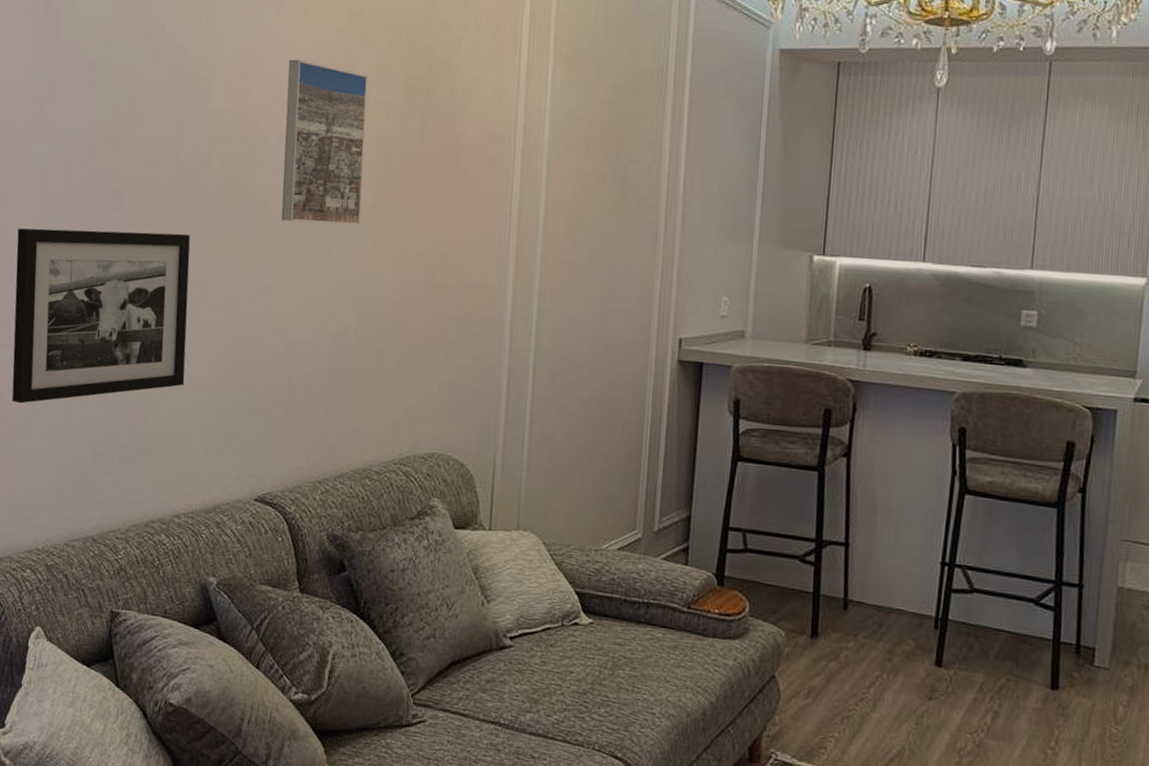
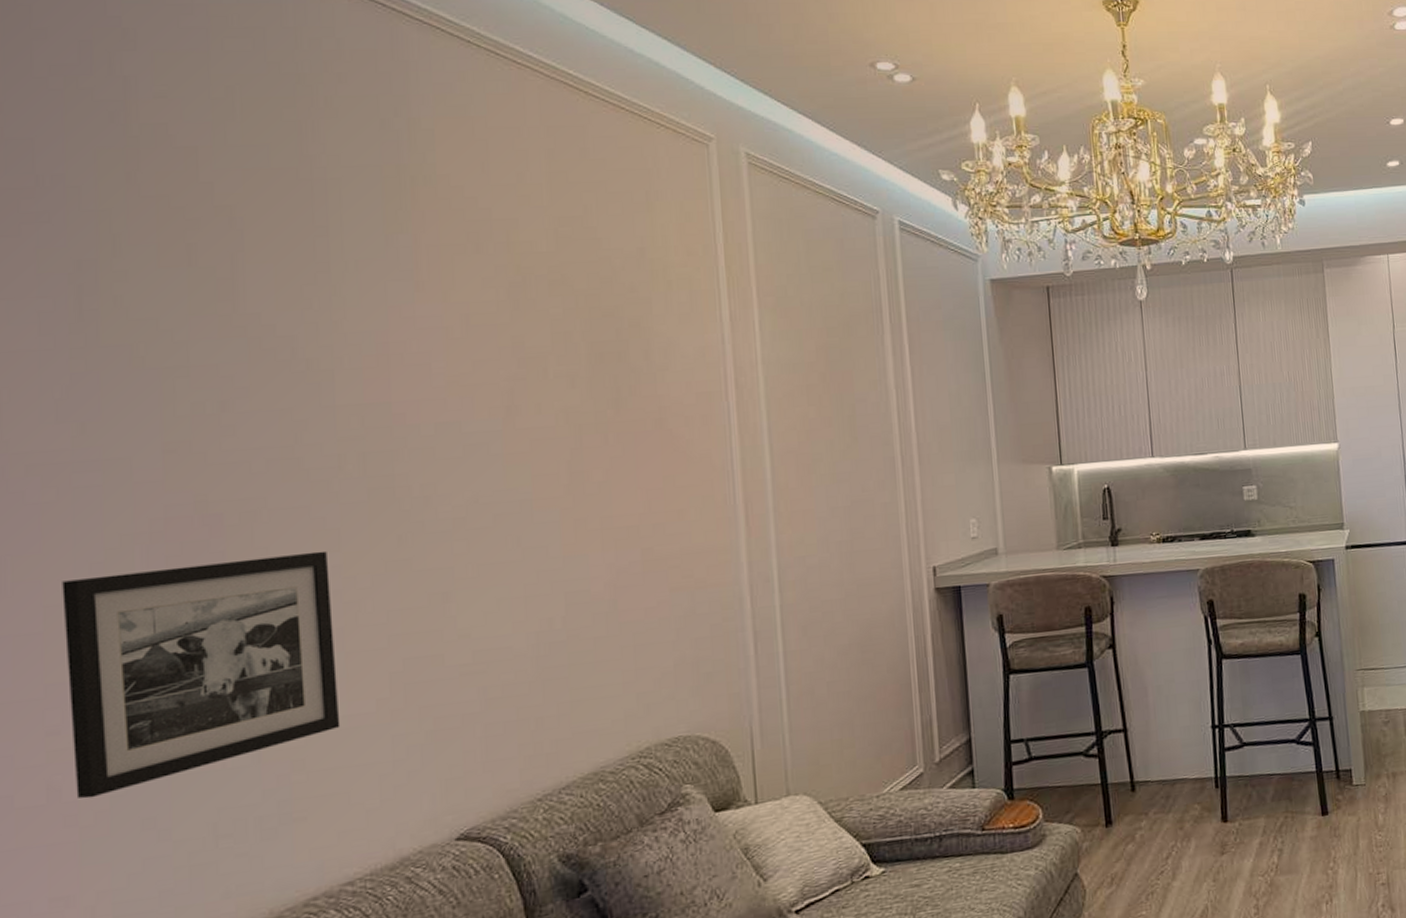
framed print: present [281,59,368,226] -> none [437,337,555,518]

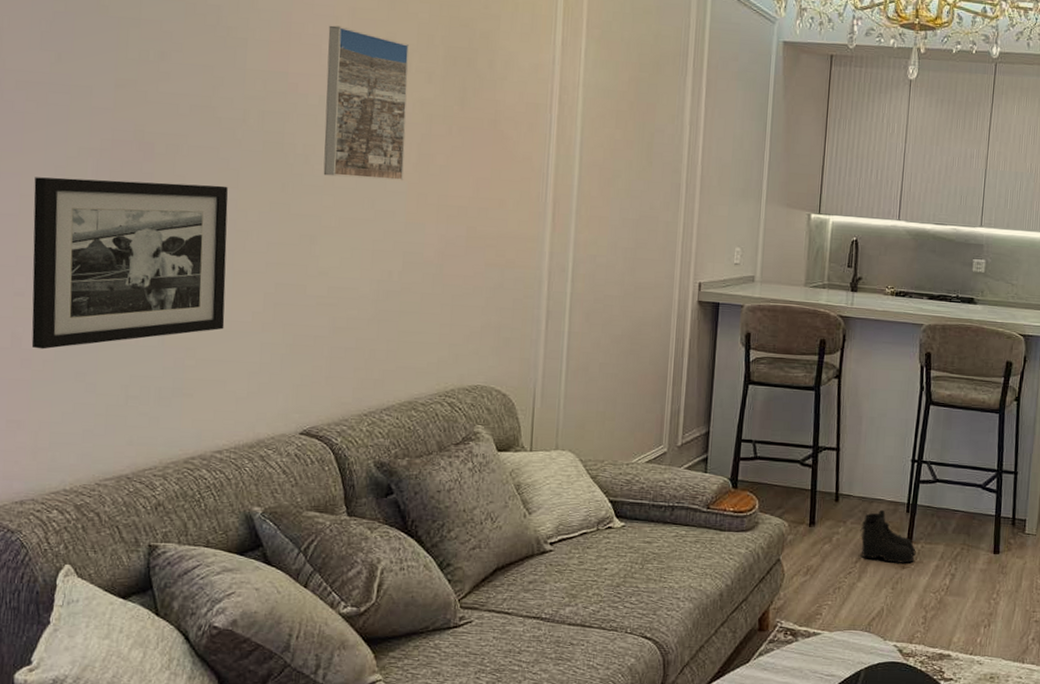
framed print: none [437,337,555,518] -> present [323,25,409,181]
boots: none [1165,790,1234,851] -> present [859,509,916,564]

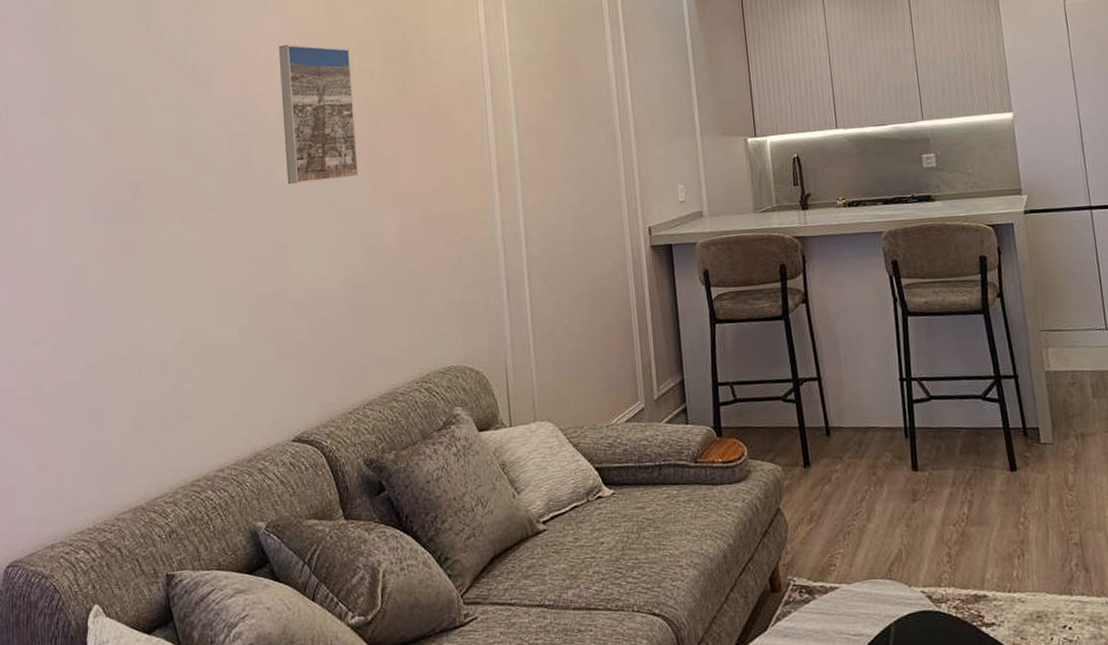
picture frame: present [31,177,228,350] -> none [44,210,215,393]
boots: present [859,509,916,564] -> none [859,438,924,498]

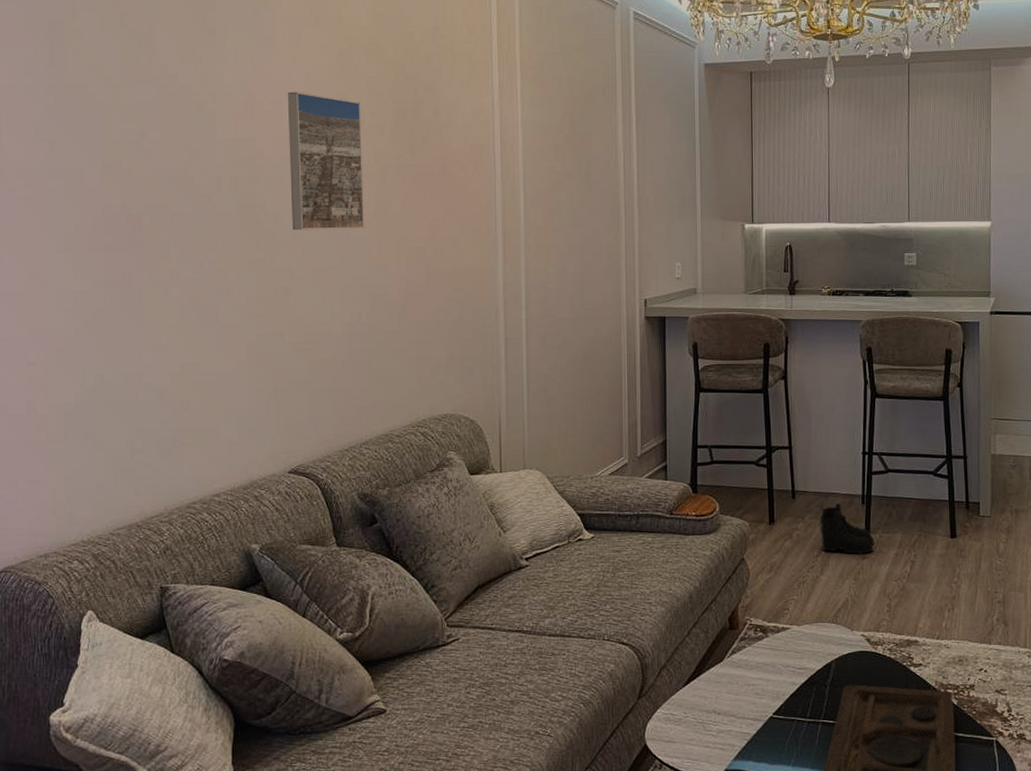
boots: none [859,438,924,498] -> present [818,503,875,555]

